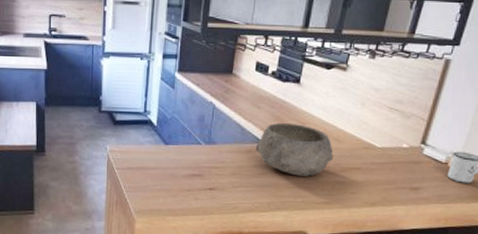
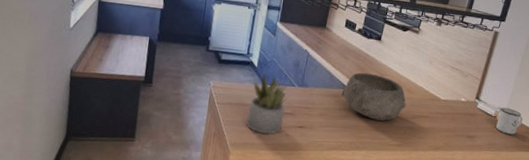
succulent plant: none [149,131,196,199] -> present [245,72,290,135]

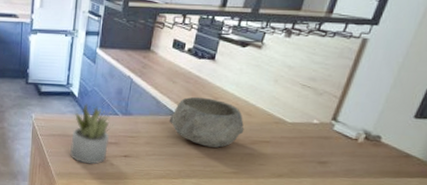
mug: present [496,107,523,135] -> none [357,128,394,160]

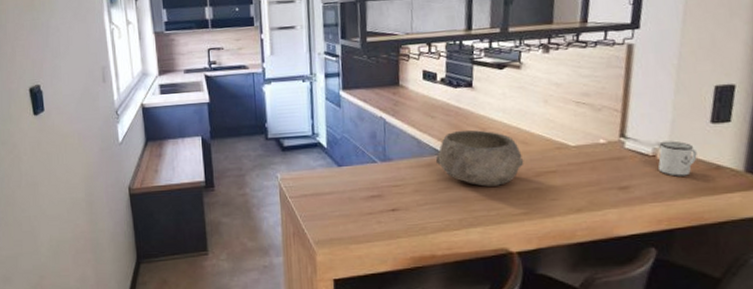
succulent plant: present [69,102,113,165] -> none [326,152,373,226]
mug: none [357,128,394,160] -> present [658,140,697,177]

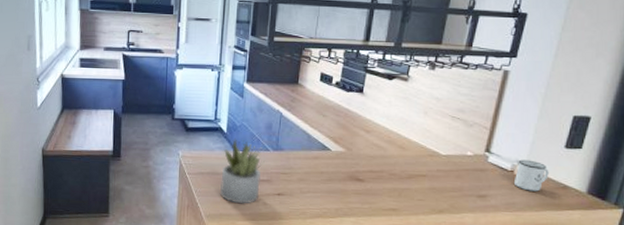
succulent plant: none [326,152,373,226] -> present [219,138,265,204]
bowl: present [436,129,524,187] -> none [323,130,399,183]

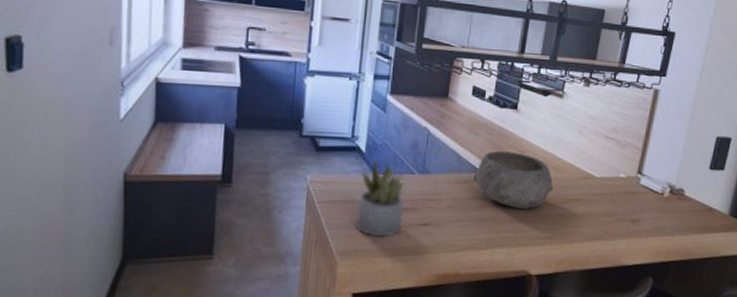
bowl: none [323,130,399,183] -> present [474,150,554,209]
mug: present [515,159,549,192] -> none [665,181,695,214]

